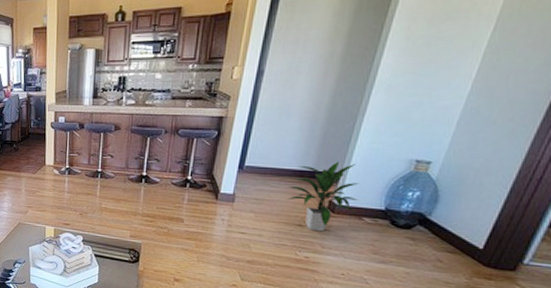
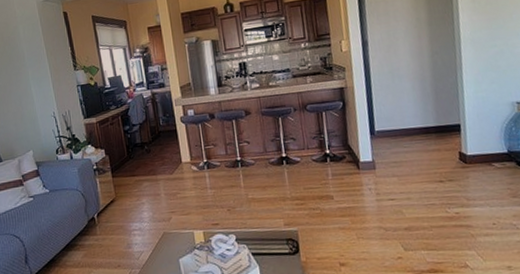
indoor plant: present [287,161,360,232] -> none [418,113,484,185]

